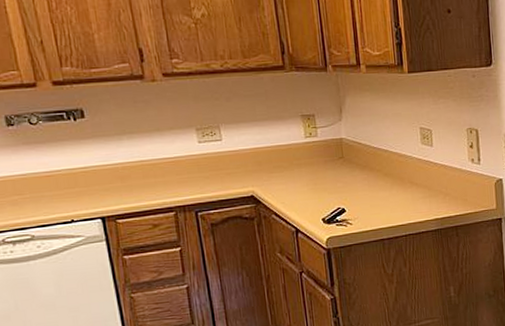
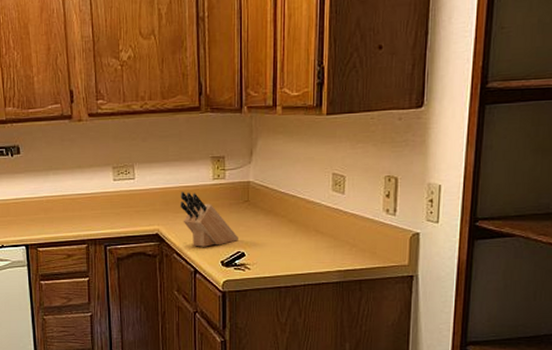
knife block: none [272,151,338,206] -> present [180,192,240,247]

